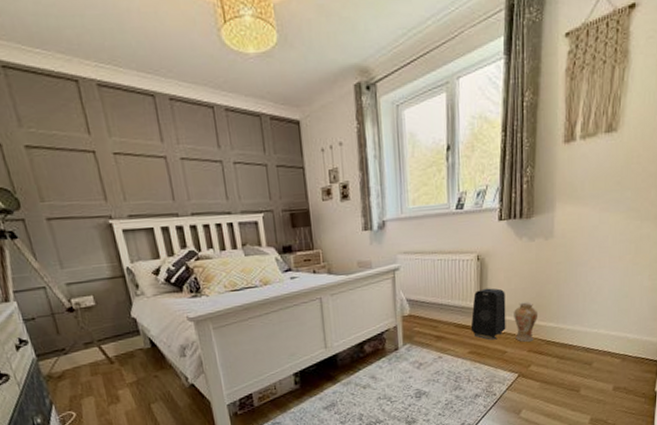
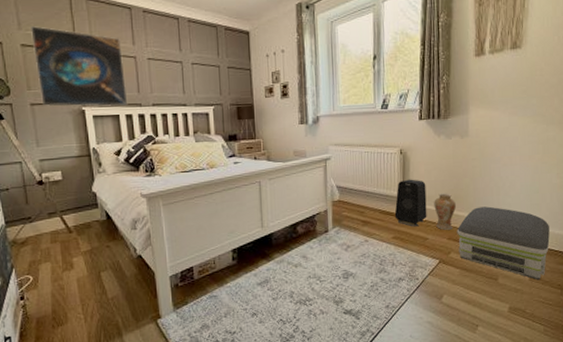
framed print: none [34,122,163,220] -> present [31,26,128,107]
air purifier: none [538,314,637,390] -> present [457,206,550,280]

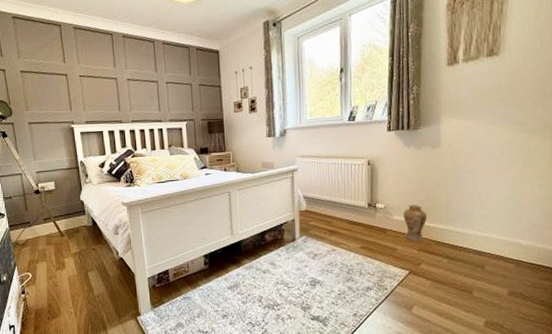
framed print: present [31,26,128,107] -> none [28,54,110,125]
speaker: present [394,179,427,227] -> none [362,190,396,238]
air purifier: present [457,206,550,280] -> none [427,218,531,295]

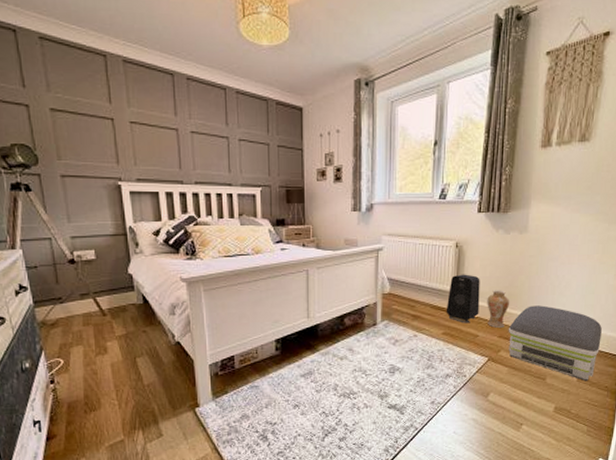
speaker: none [362,190,396,238] -> present [446,274,480,324]
air purifier: none [427,218,531,295] -> present [508,305,602,382]

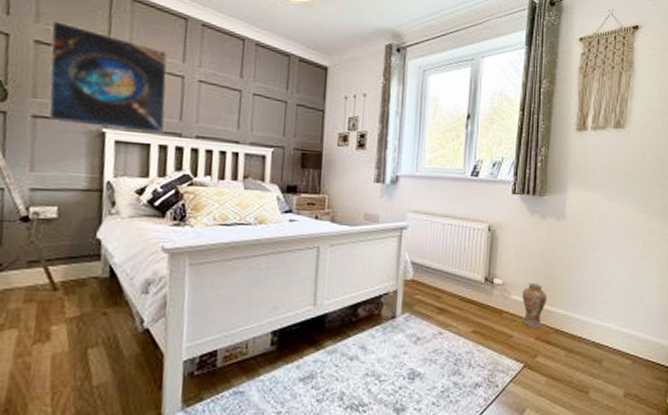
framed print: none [61,89,169,183] -> present [48,20,168,133]
speaker: present [446,274,480,324] -> none [476,262,515,321]
air purifier: present [508,305,602,382] -> none [546,303,647,397]

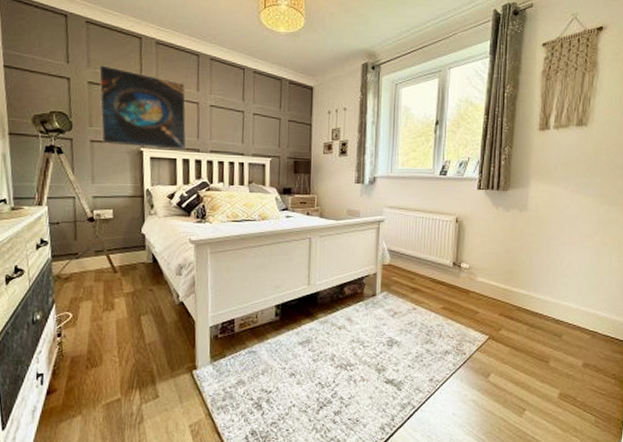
vase: present [522,282,547,327] -> none [487,266,510,305]

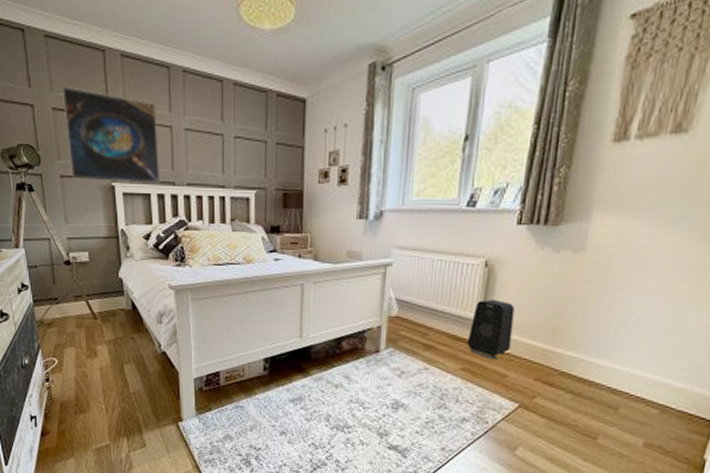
speaker: none [445,249,480,299] -> present [466,299,515,360]

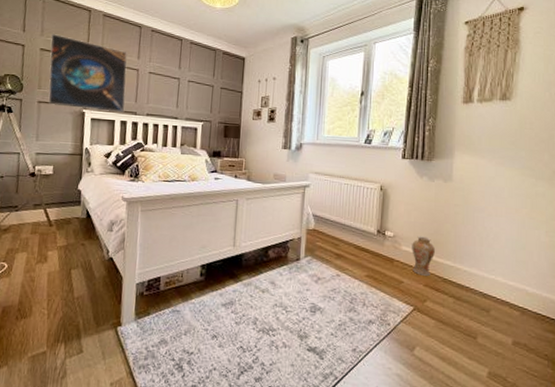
speaker: present [466,299,515,360] -> none [369,217,405,268]
vase: none [521,322,553,369] -> present [412,236,435,276]

